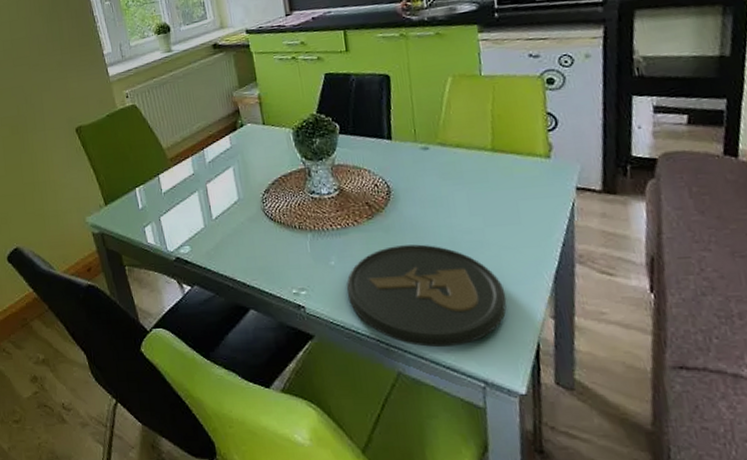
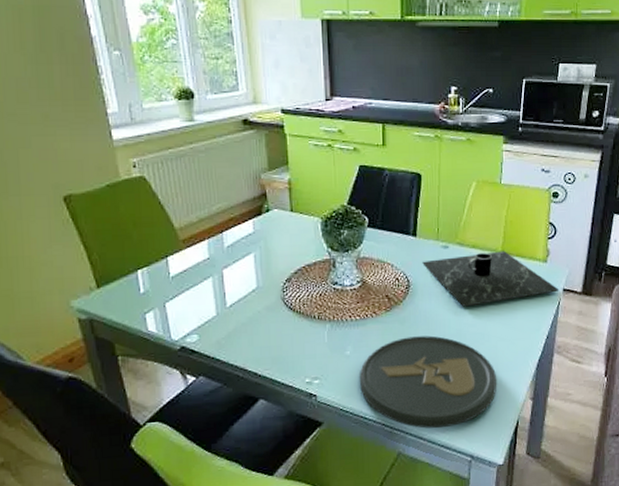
place setting: none [401,148,572,212] -> present [422,251,560,307]

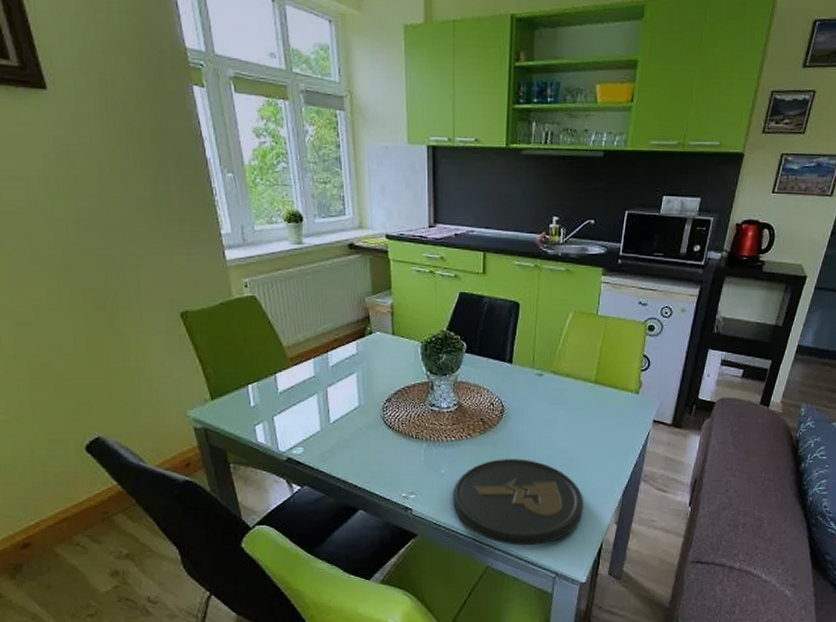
place setting: present [422,251,560,307] -> none [517,381,650,433]

